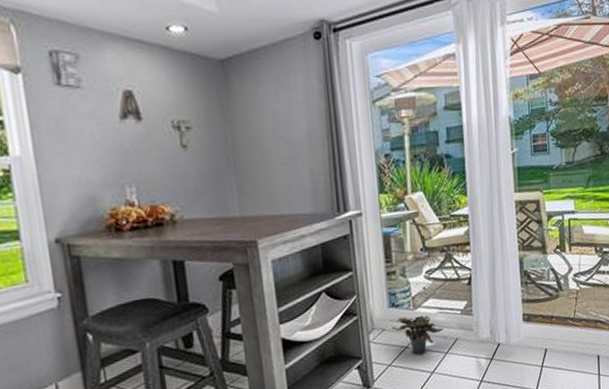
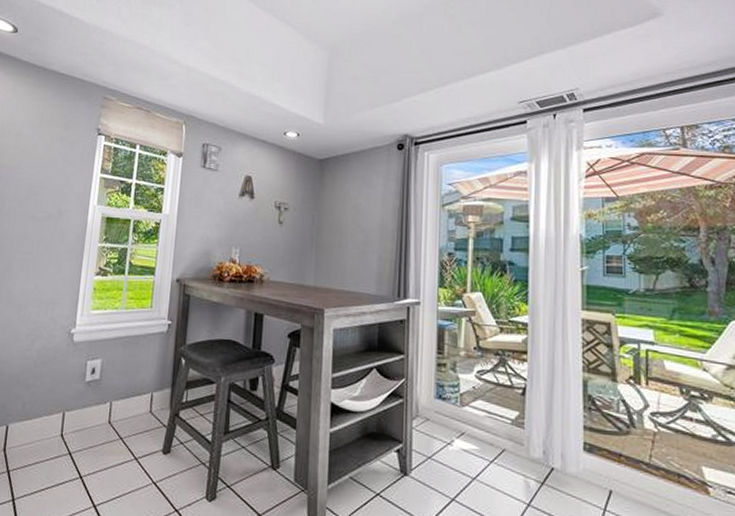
potted plant: present [391,315,445,356] -> none [436,411,492,457]

